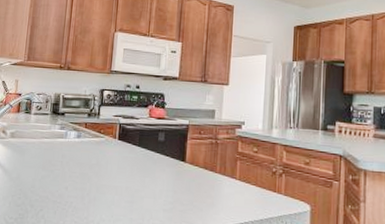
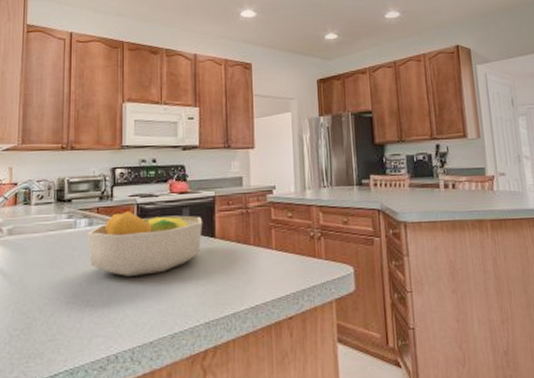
fruit bowl: none [74,129,176,187] -> present [86,211,203,276]

